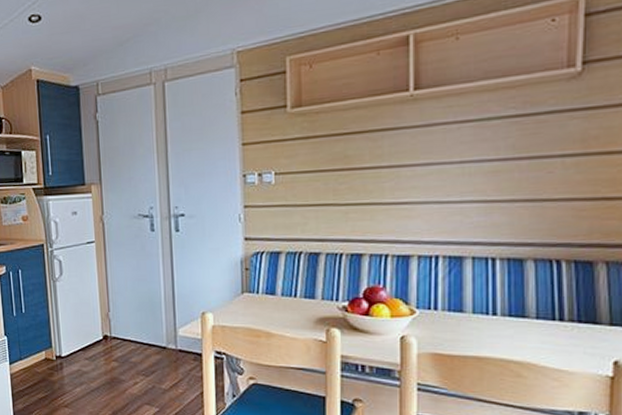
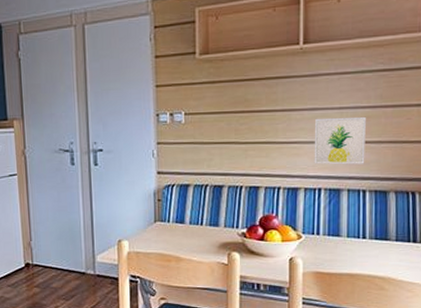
wall art: none [429,172,494,228] -> present [314,117,366,165]

